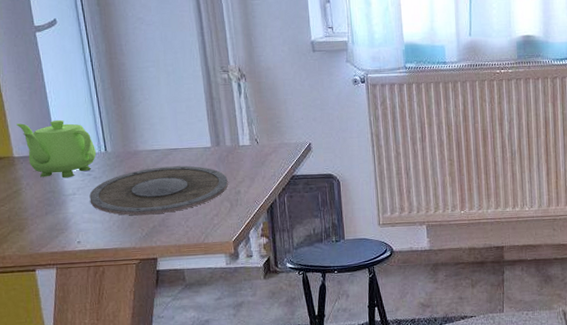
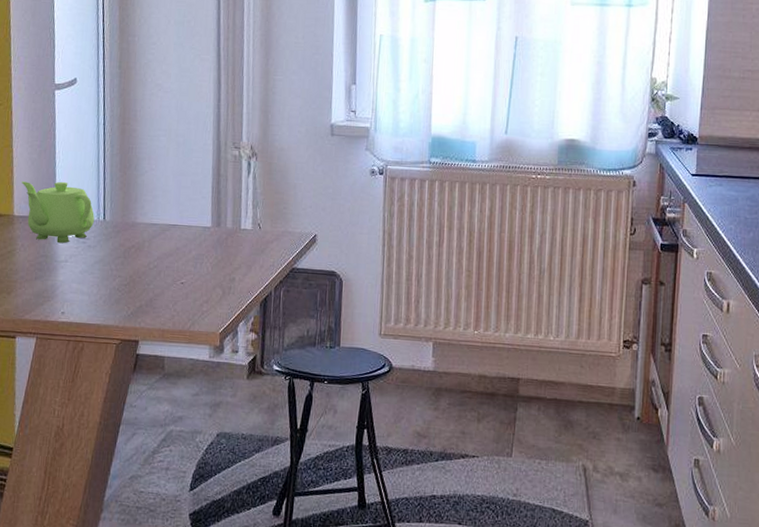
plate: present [89,165,228,216] -> none [80,242,224,293]

